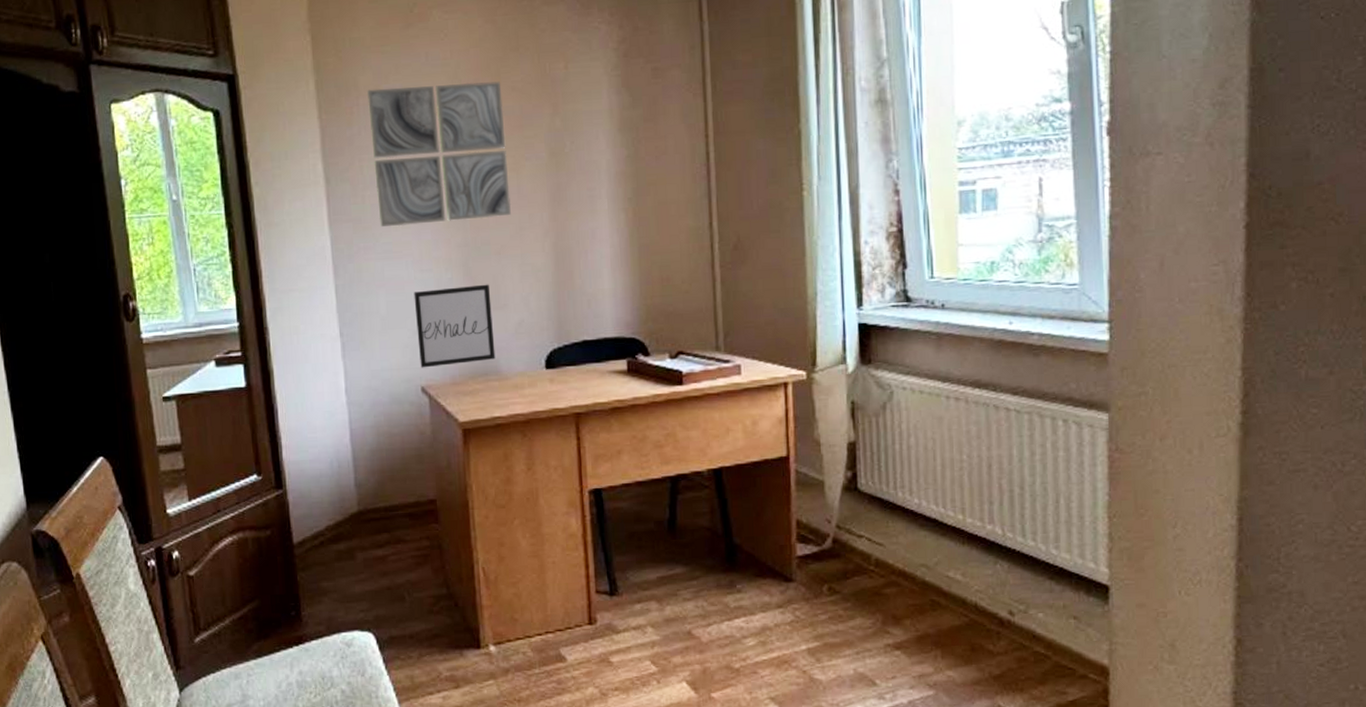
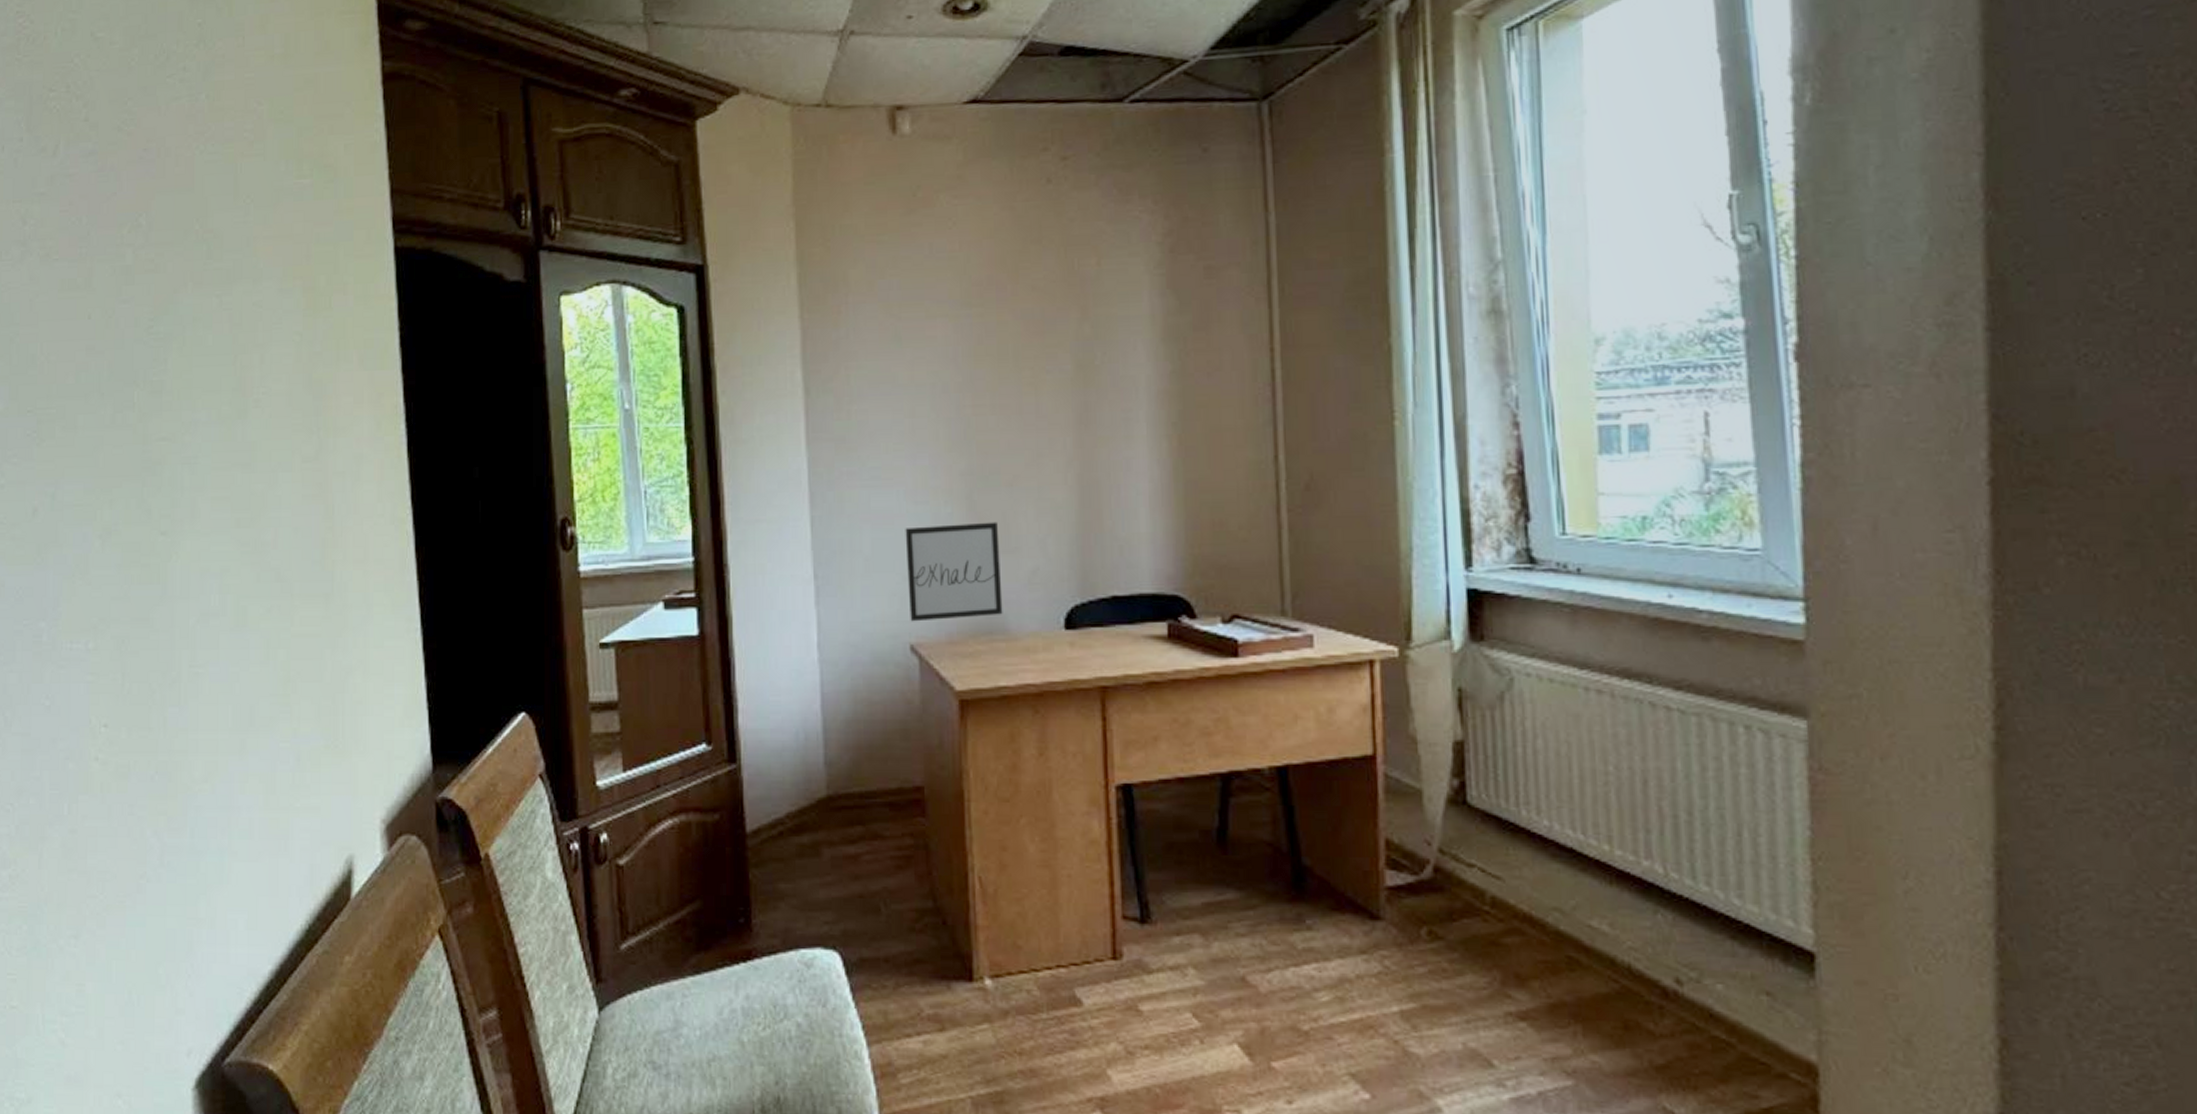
wall art: present [366,81,512,228] -> none [857,279,1028,449]

